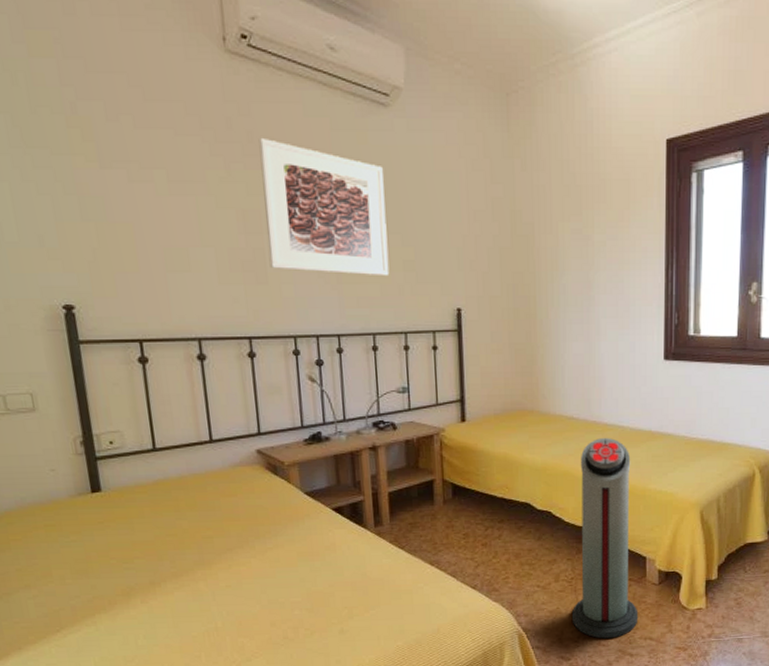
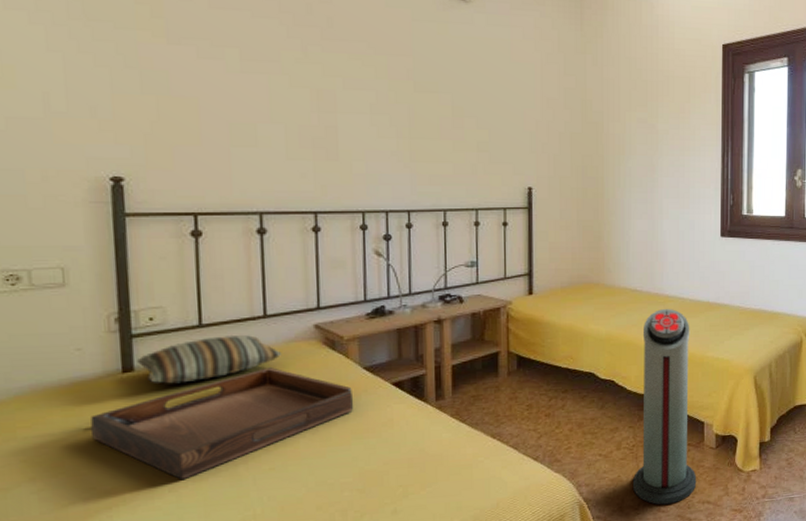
serving tray: none [69,491,298,593] -> present [91,367,354,481]
pillow: none [103,458,230,504] -> present [137,334,282,384]
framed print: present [258,137,390,277] -> none [338,23,463,156]

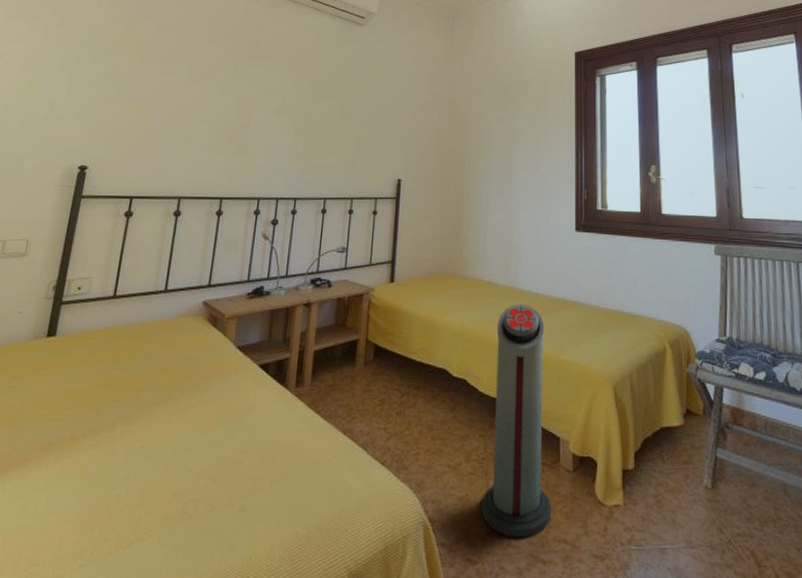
serving tray: present [91,367,354,481] -> none [9,341,224,450]
pillow: present [137,334,282,384] -> none [60,306,173,351]

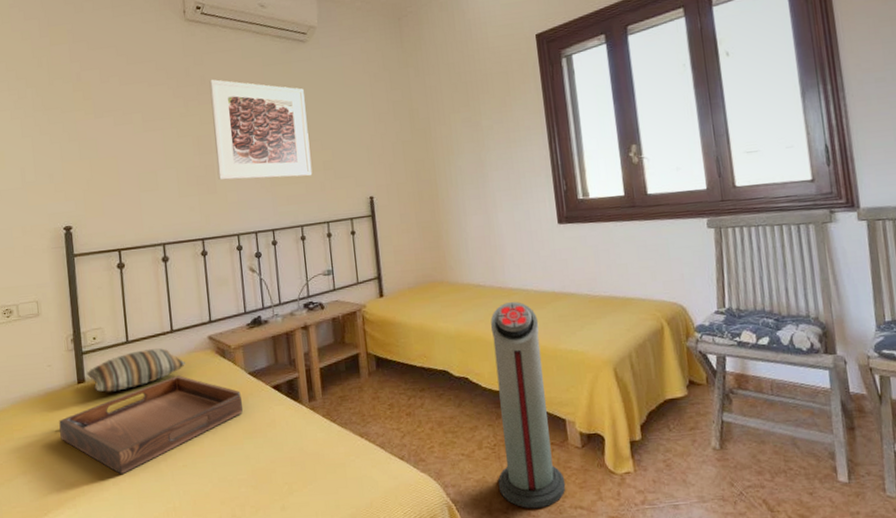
serving tray: none [9,341,224,450] -> present [59,375,244,475]
pillow: none [60,306,173,351] -> present [87,348,186,392]
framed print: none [251,45,352,151] -> present [209,79,313,180]

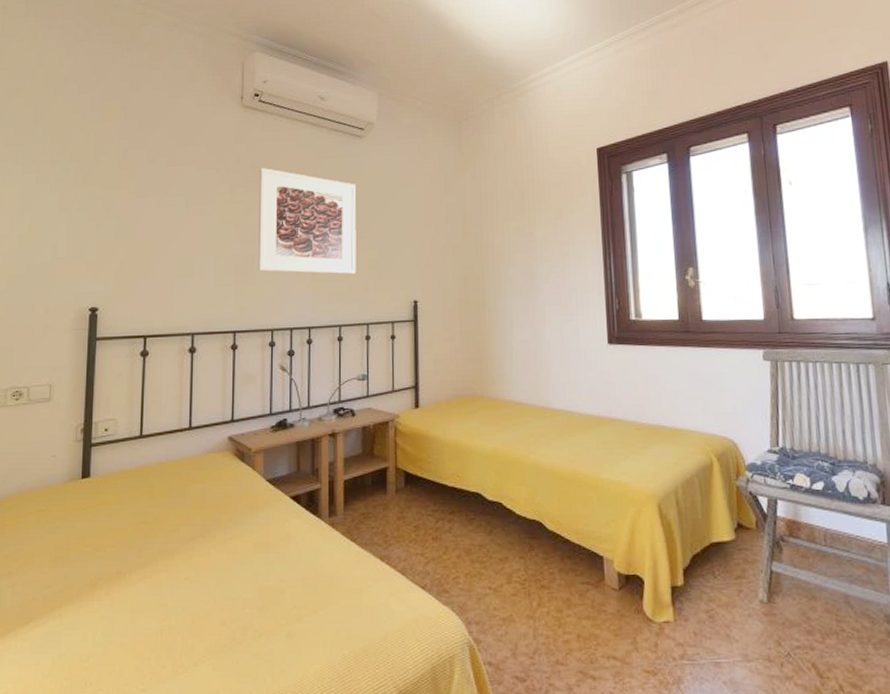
serving tray: present [59,375,244,475] -> none [55,477,258,584]
pillow: present [87,348,186,392] -> none [93,445,202,490]
air purifier: present [490,302,566,509] -> none [527,424,599,656]

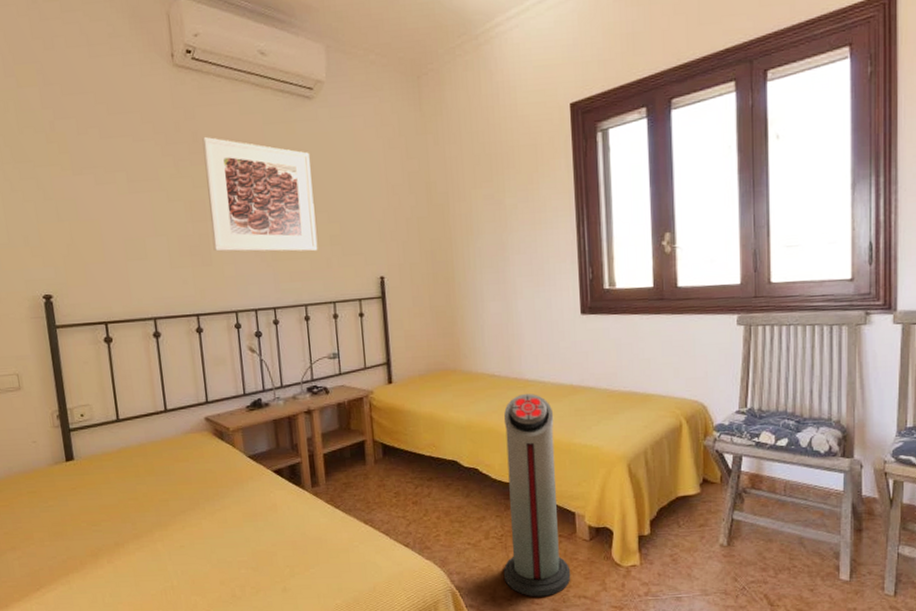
air purifier: none [527,424,599,656] -> present [503,394,571,597]

